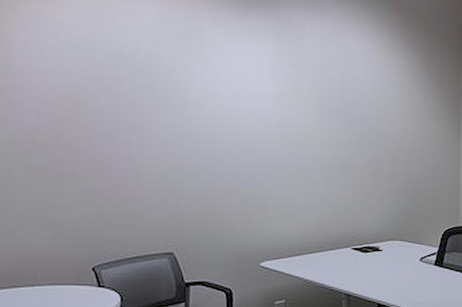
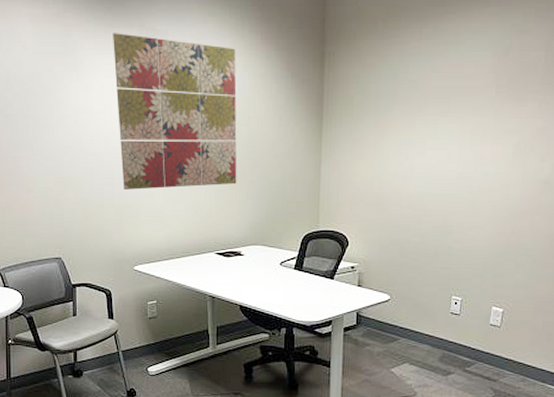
wall art: none [245,20,376,180] -> present [113,33,237,190]

